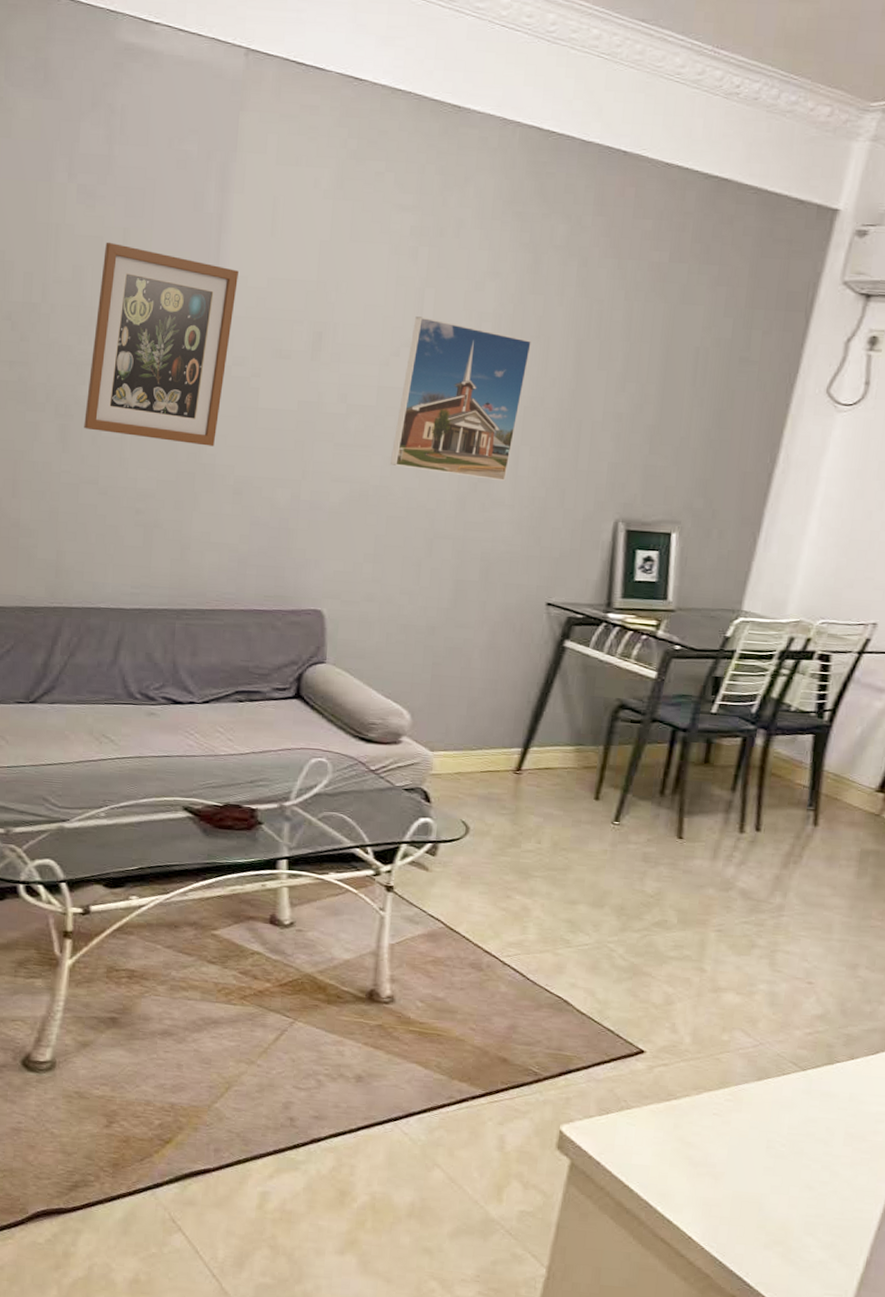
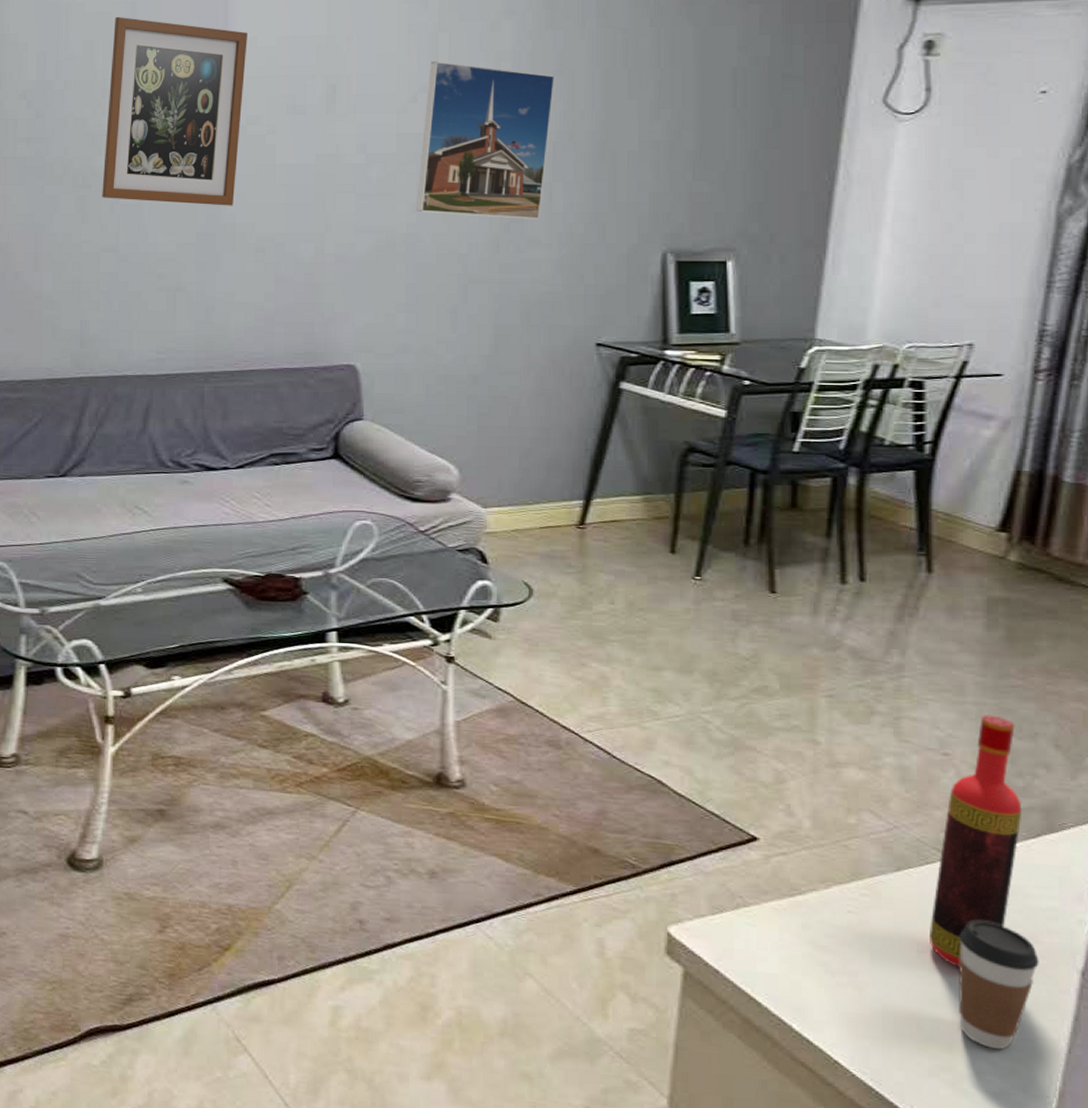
bottle: none [778,950,870,1161] -> present [930,715,1023,967]
coffee cup: none [794,1122,865,1227] -> present [959,920,1039,1049]

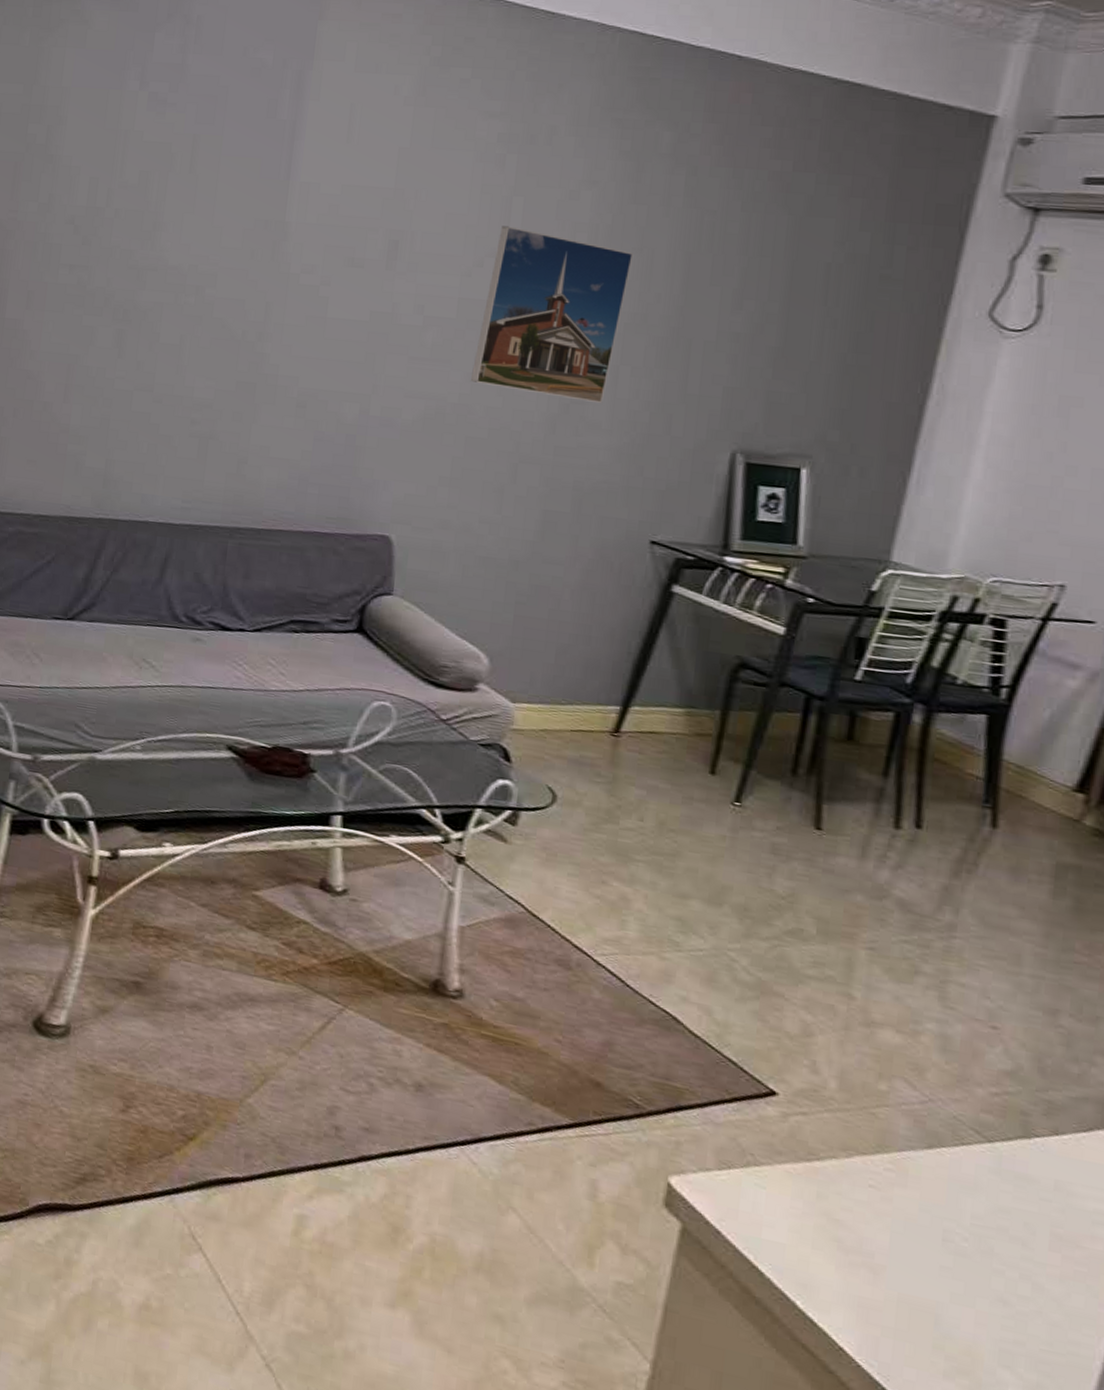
wall art: present [102,16,247,206] -> none [141,148,311,356]
bottle: present [930,715,1023,967] -> none [957,989,1075,1263]
coffee cup: present [959,920,1039,1049] -> none [983,1214,1079,1361]

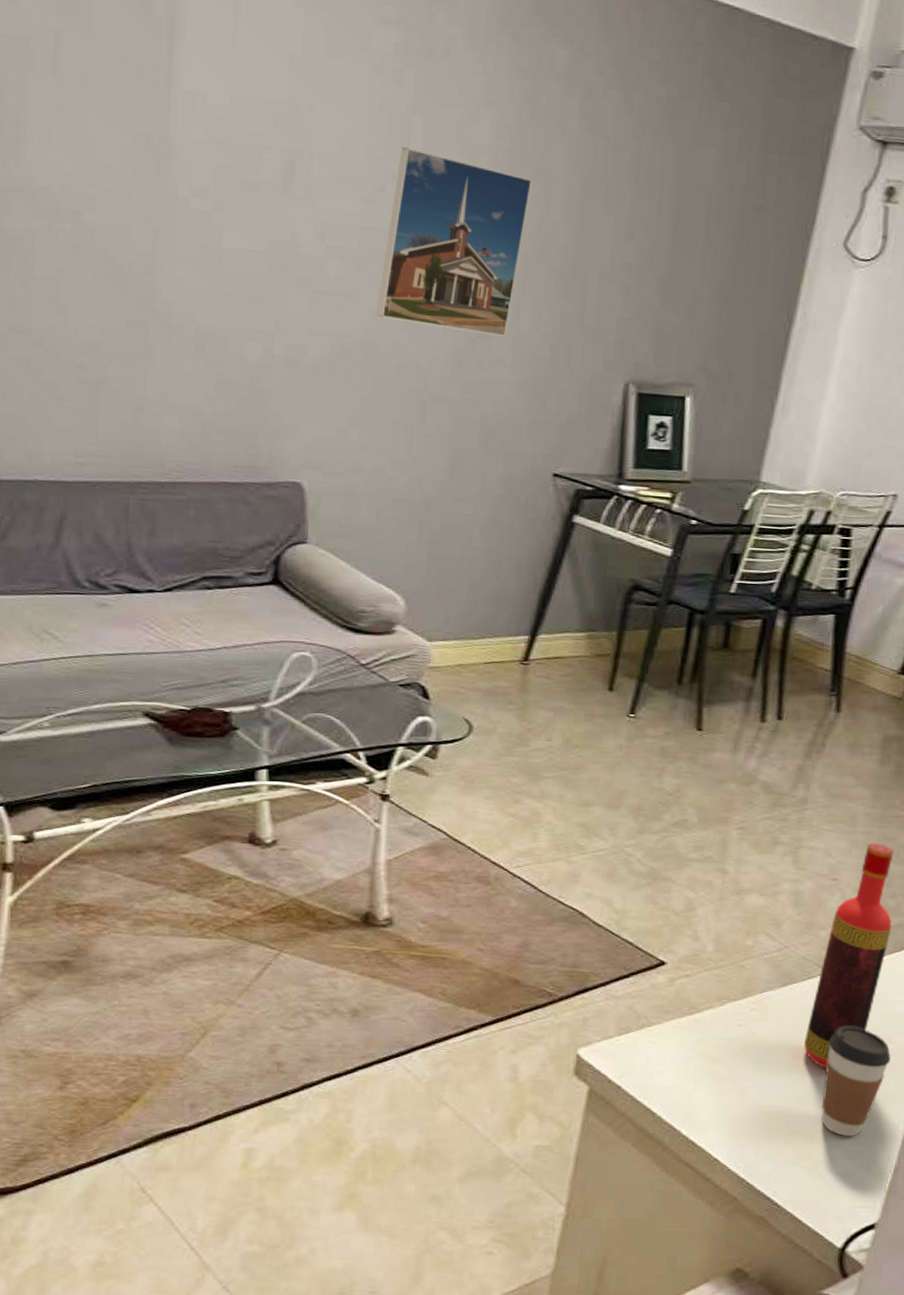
bottle: none [957,989,1075,1263] -> present [804,843,894,1068]
coffee cup: none [983,1214,1079,1361] -> present [822,1026,891,1136]

